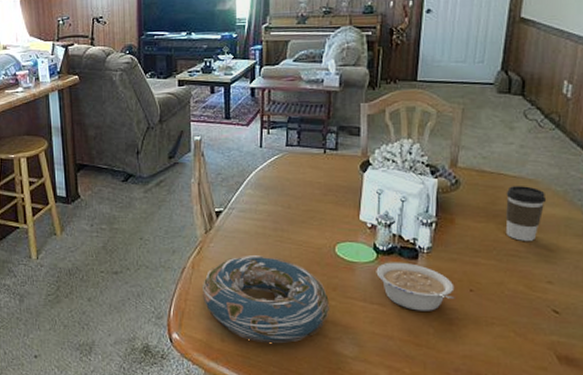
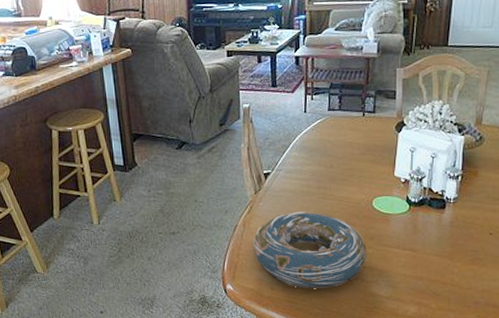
legume: present [376,262,455,311] -> none [408,212,476,254]

